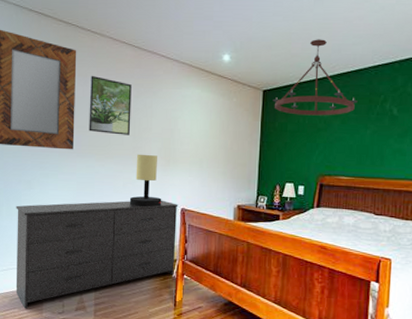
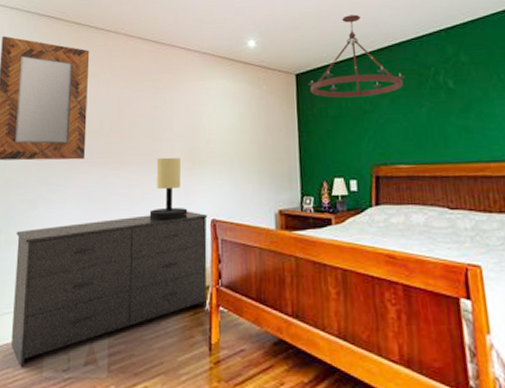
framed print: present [89,75,132,135] -> none [102,75,149,138]

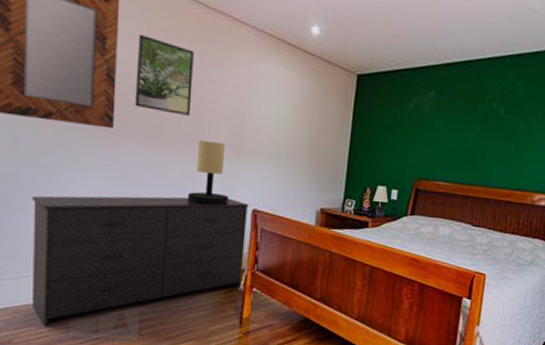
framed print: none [102,75,149,138] -> present [135,33,194,116]
chandelier: present [308,14,405,98] -> none [368,19,463,112]

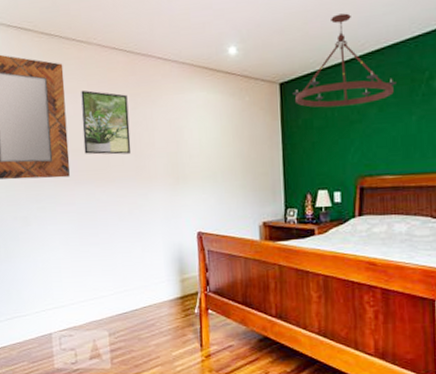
dresser: present [31,195,249,327] -> none [14,224,197,361]
table lamp: present [187,139,229,206] -> none [137,173,175,235]
chandelier: none [368,19,463,112] -> present [292,13,397,108]

